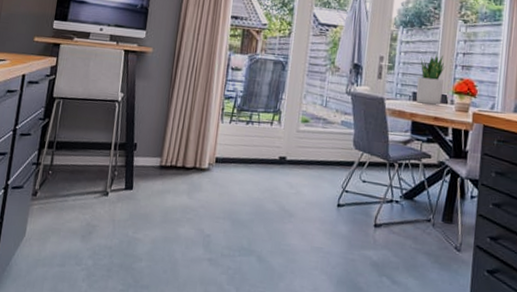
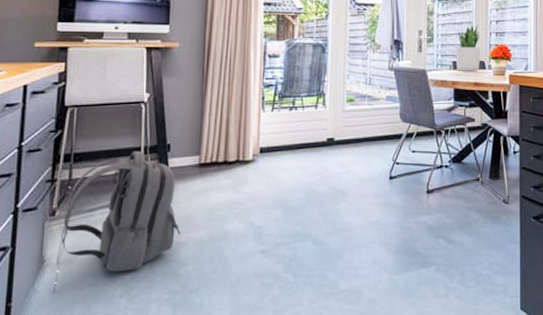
backpack: none [29,145,139,267] -> present [53,150,180,293]

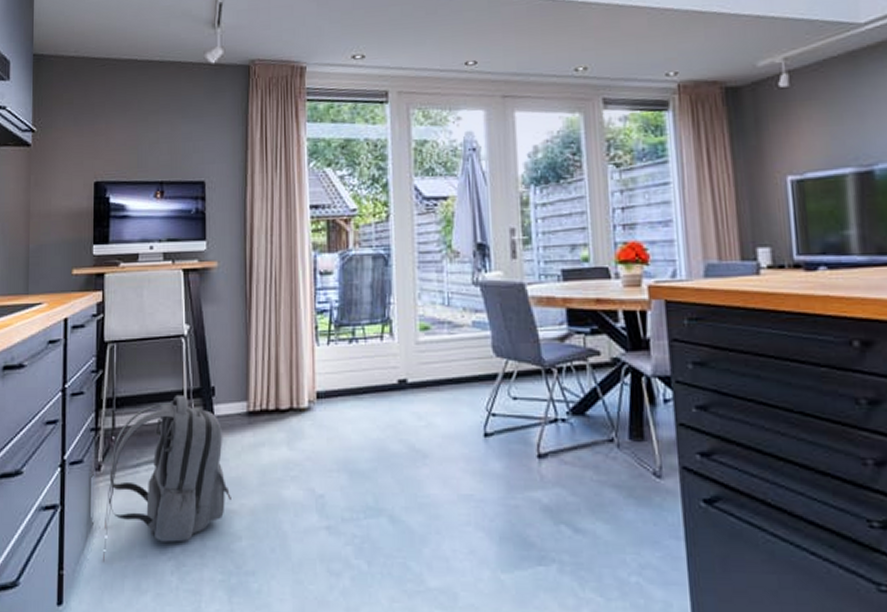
planter: present [455,24,481,71] -> none [564,214,602,283]

